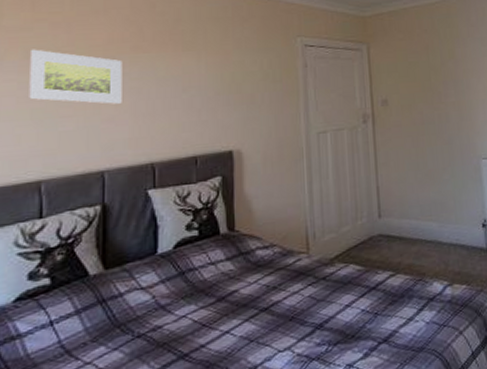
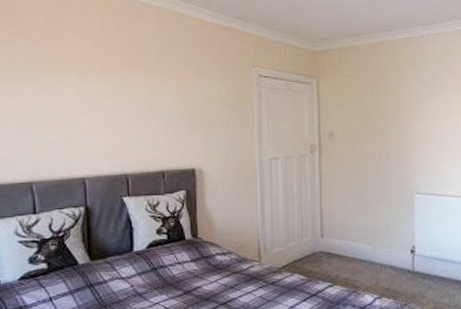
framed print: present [29,49,123,104] -> none [12,62,97,119]

